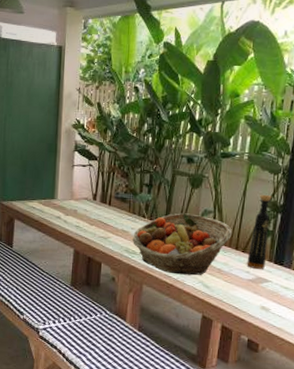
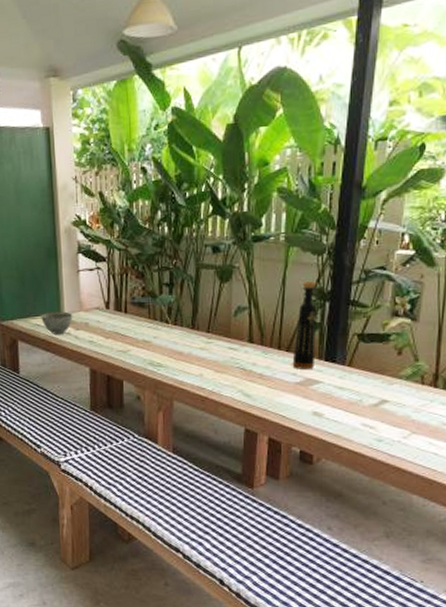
bowl: none [37,198,65,217] -> present [41,311,73,334]
fruit basket: present [132,213,233,276] -> none [155,312,273,385]

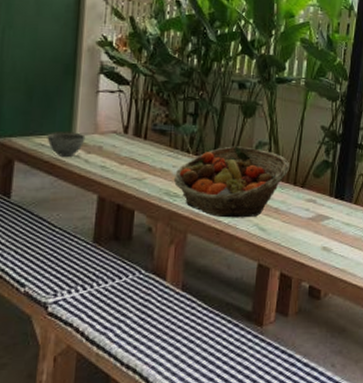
fruit basket: none [155,312,273,385] -> present [173,146,290,218]
bottle: present [292,280,317,369] -> none [306,123,331,205]

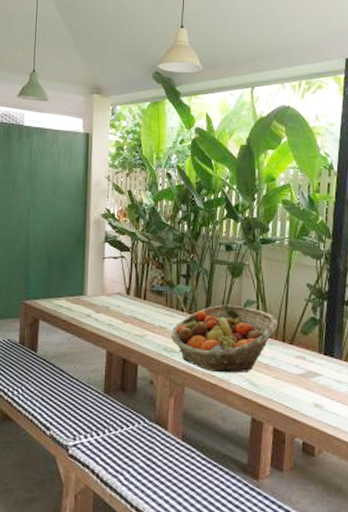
bowl: present [47,132,86,157] -> none [64,294,95,316]

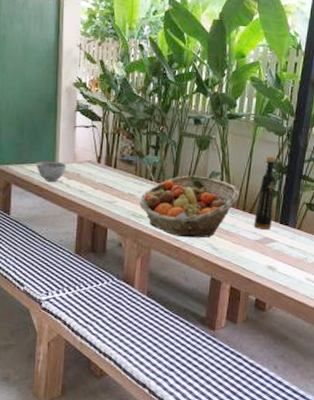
bowl: none [64,294,95,316] -> present [36,161,67,182]
bottle: none [295,281,316,362] -> present [254,155,277,230]

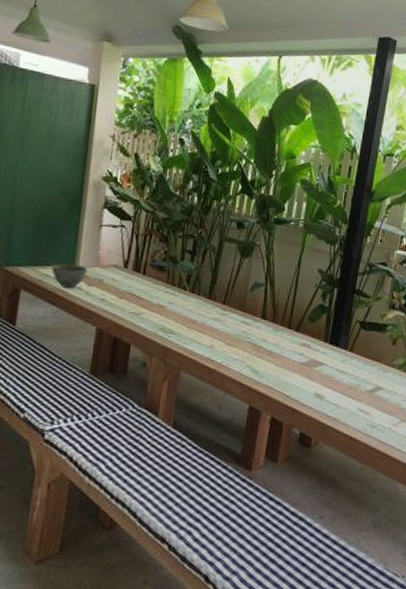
fruit basket: present [139,175,240,238] -> none [169,285,286,359]
bottle: present [254,155,277,230] -> none [300,266,328,351]

